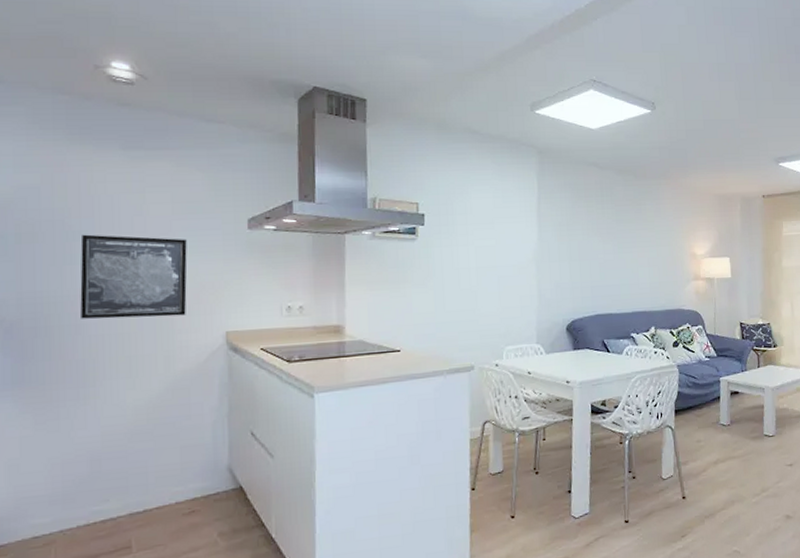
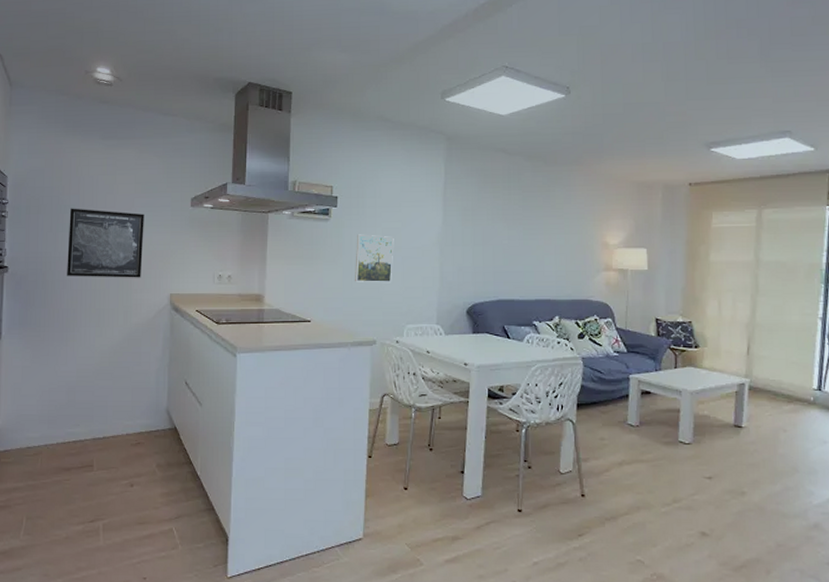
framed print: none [447,253,489,305] -> present [355,234,394,283]

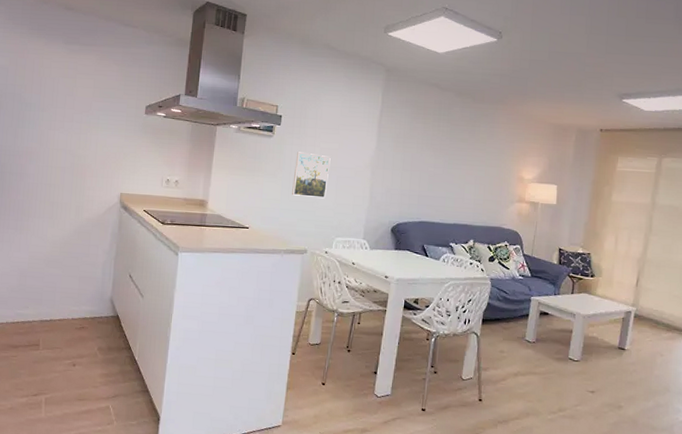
wall art: present [67,208,144,278] -> none [24,106,101,176]

